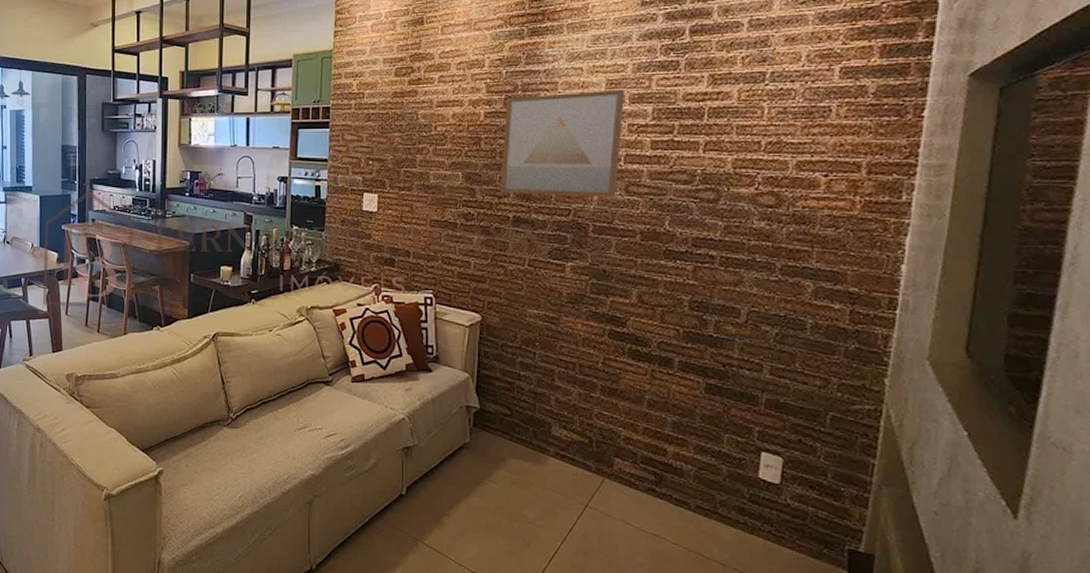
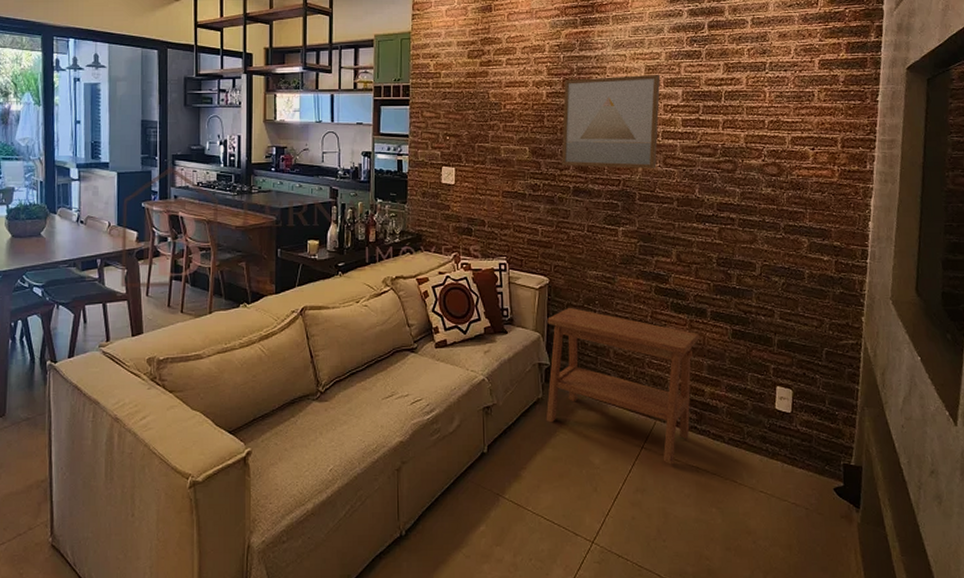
side table: none [474,349,662,527] -> present [547,308,699,463]

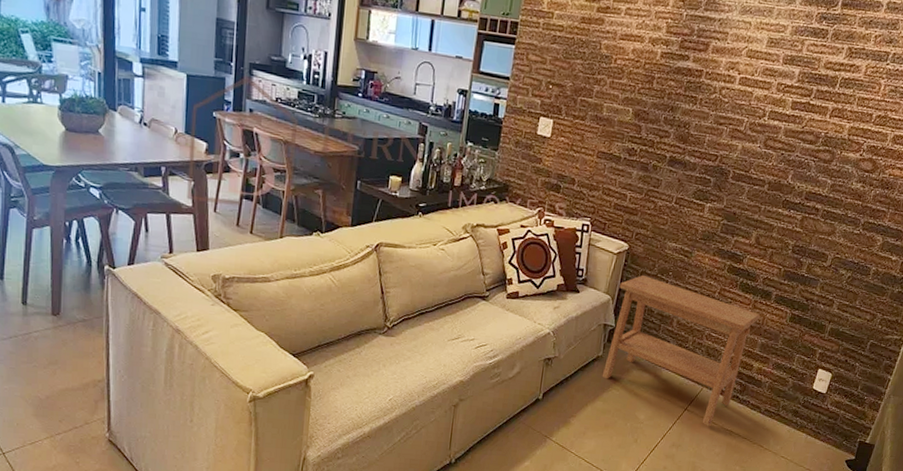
wall art: present [561,74,661,169] -> none [663,40,782,148]

